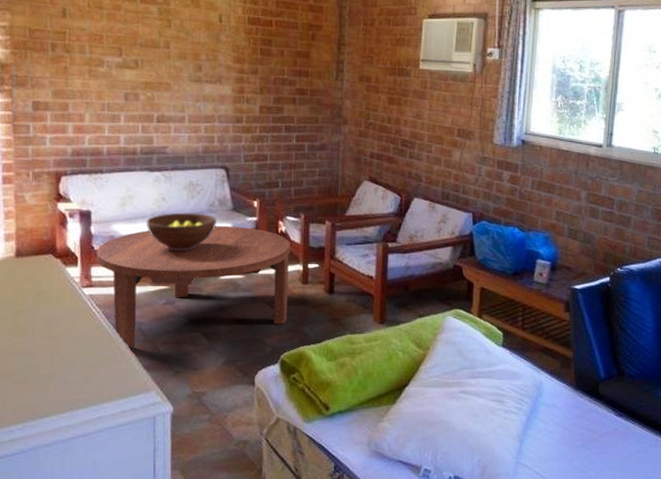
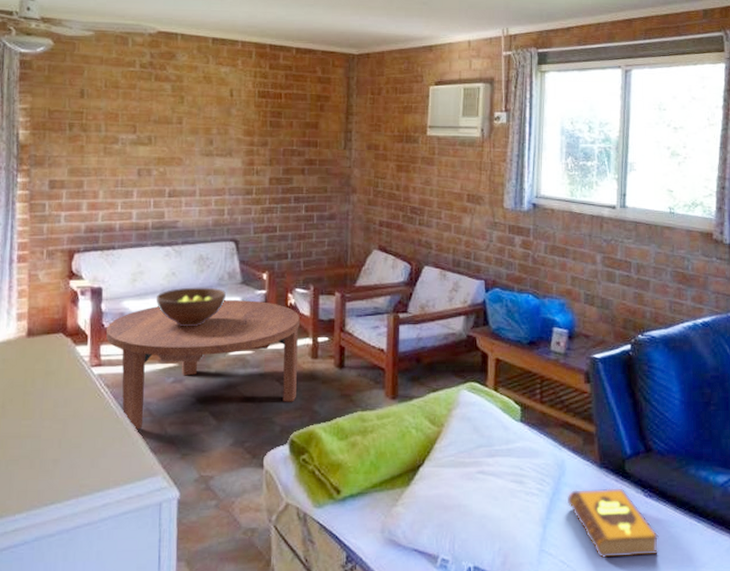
hardback book: none [543,407,627,470] -> present [566,488,659,559]

